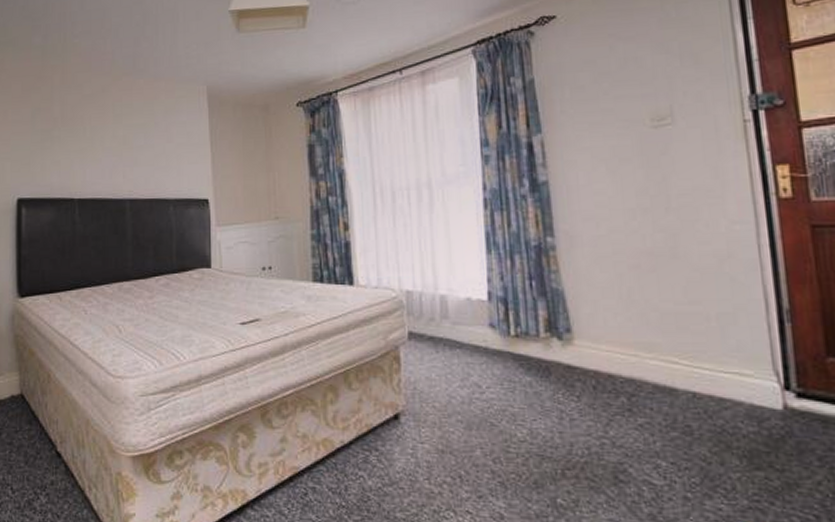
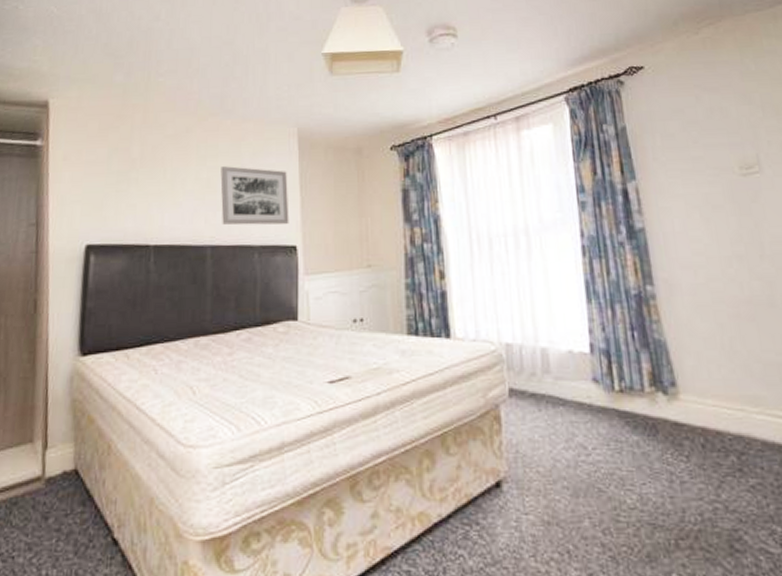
wall art: none [136,124,201,180] -> present [220,166,289,226]

